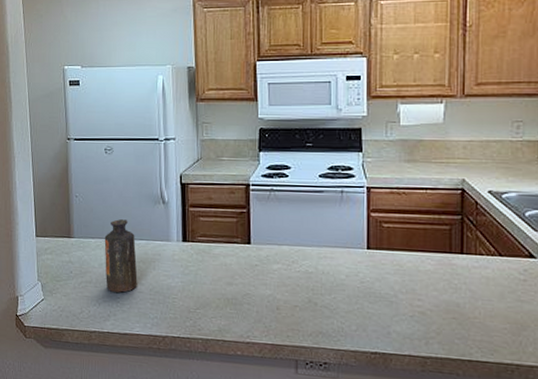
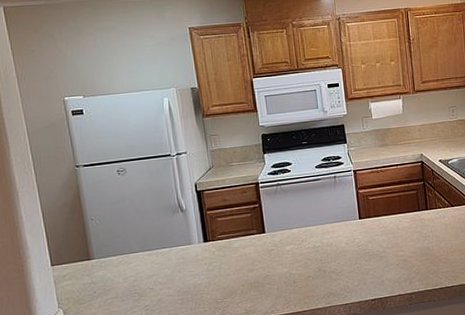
bottle: present [104,219,138,293] -> none [126,232,165,302]

